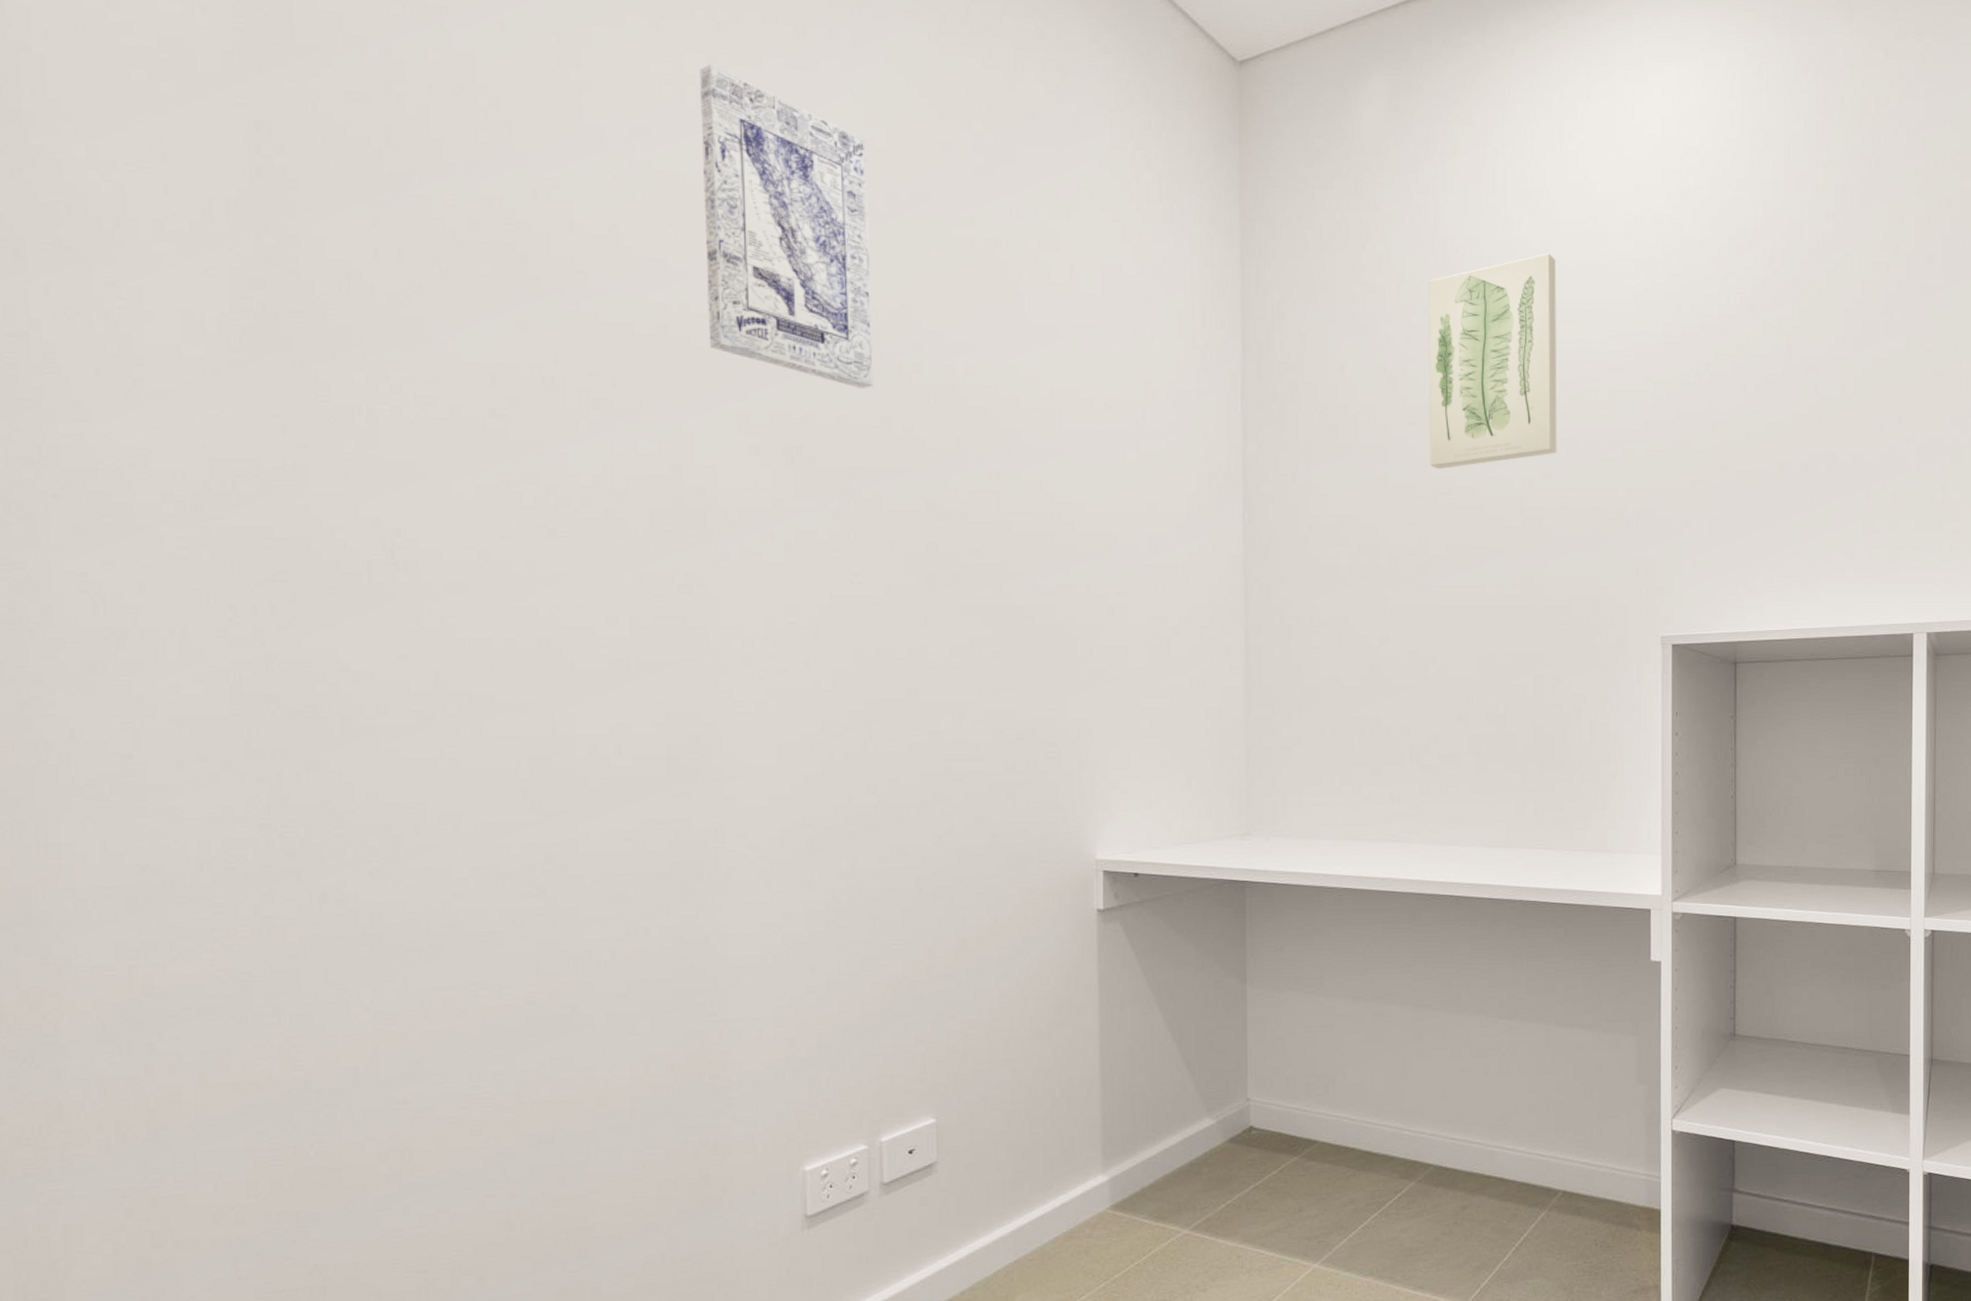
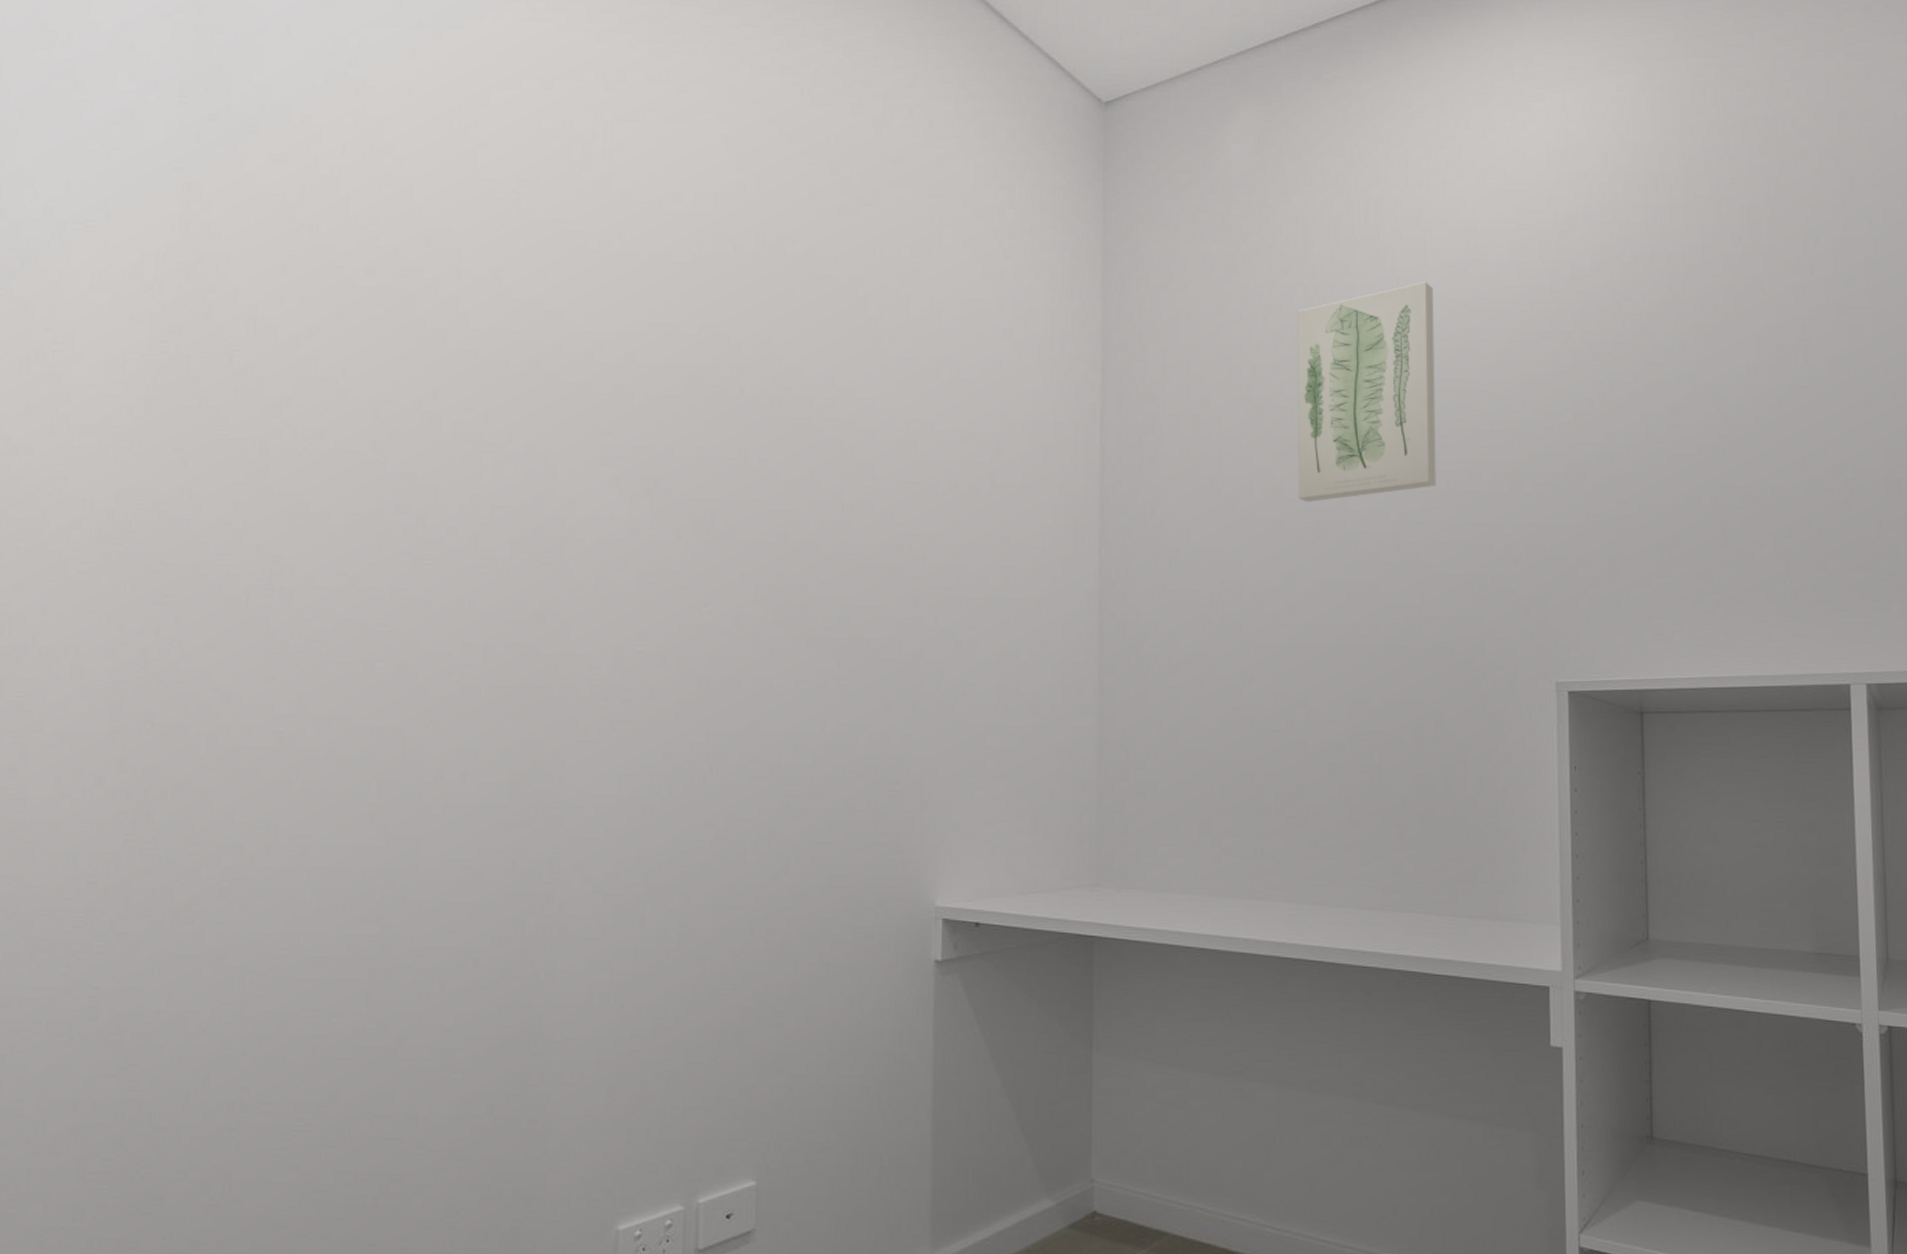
wall art: present [699,63,873,390] -> none [578,120,738,423]

